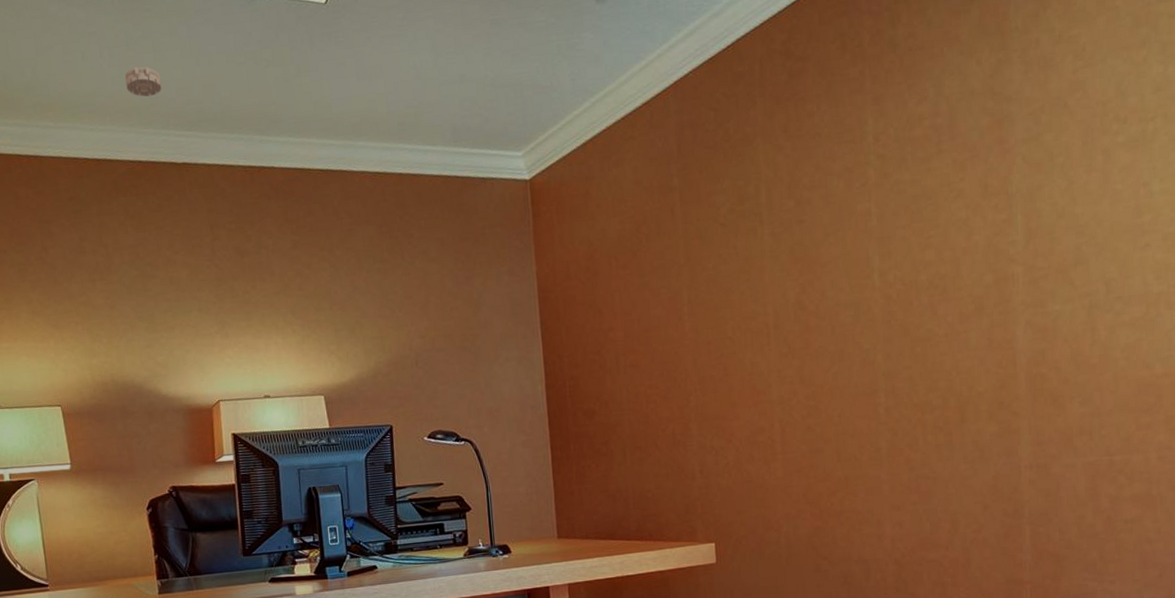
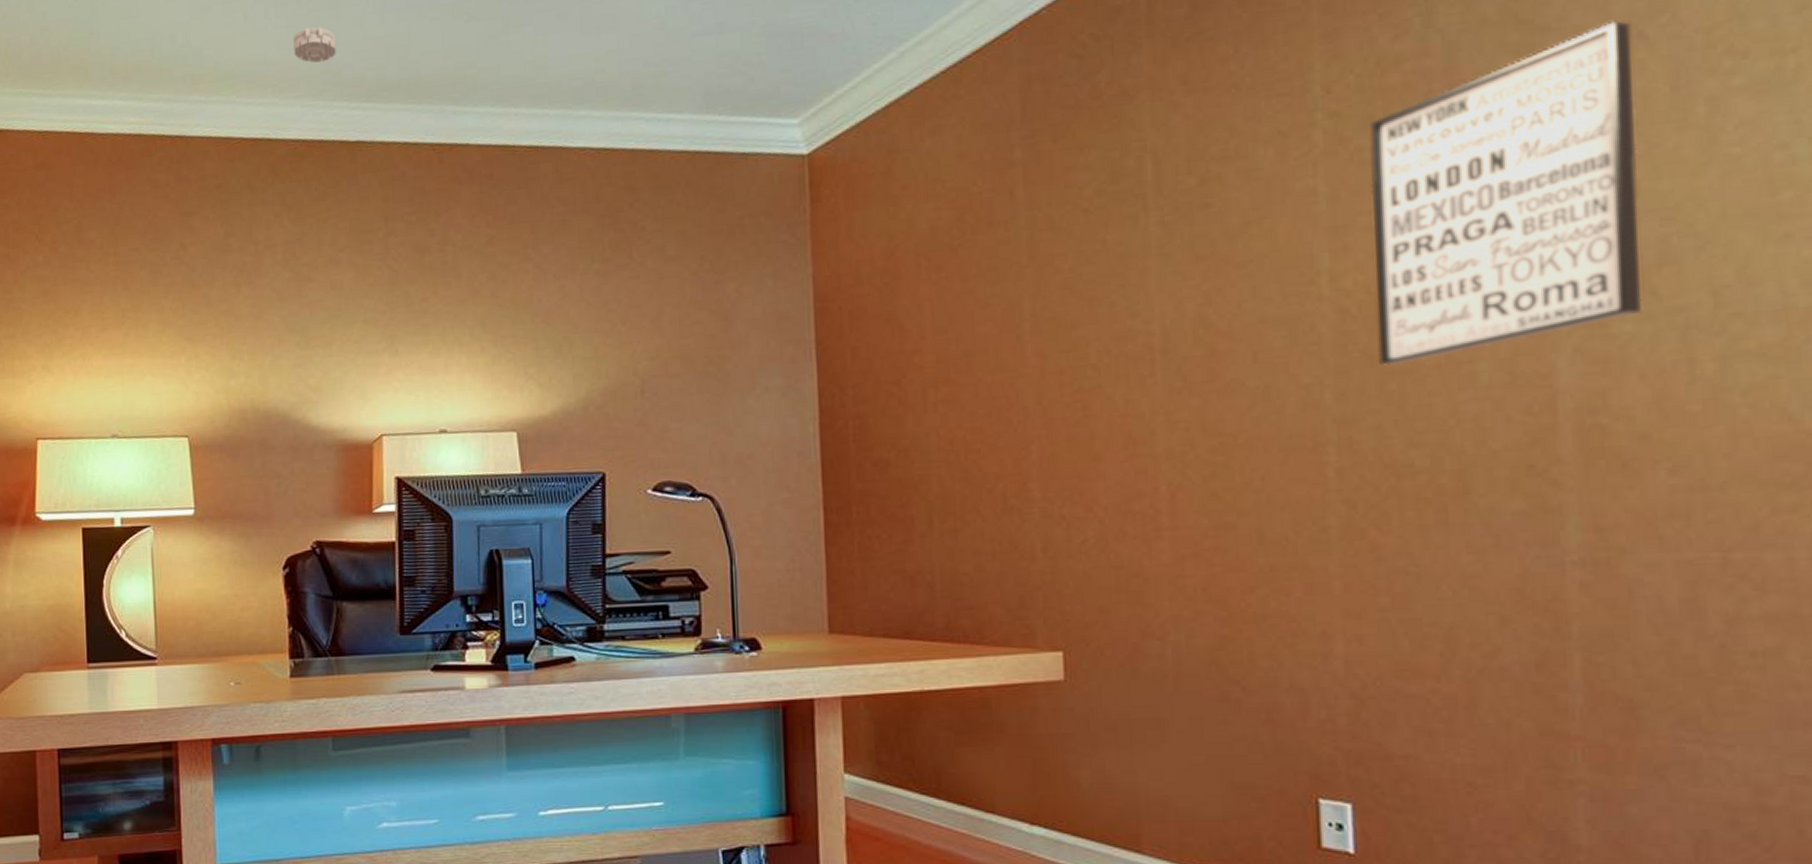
wall art: none [903,95,1066,335] -> present [1369,21,1643,365]

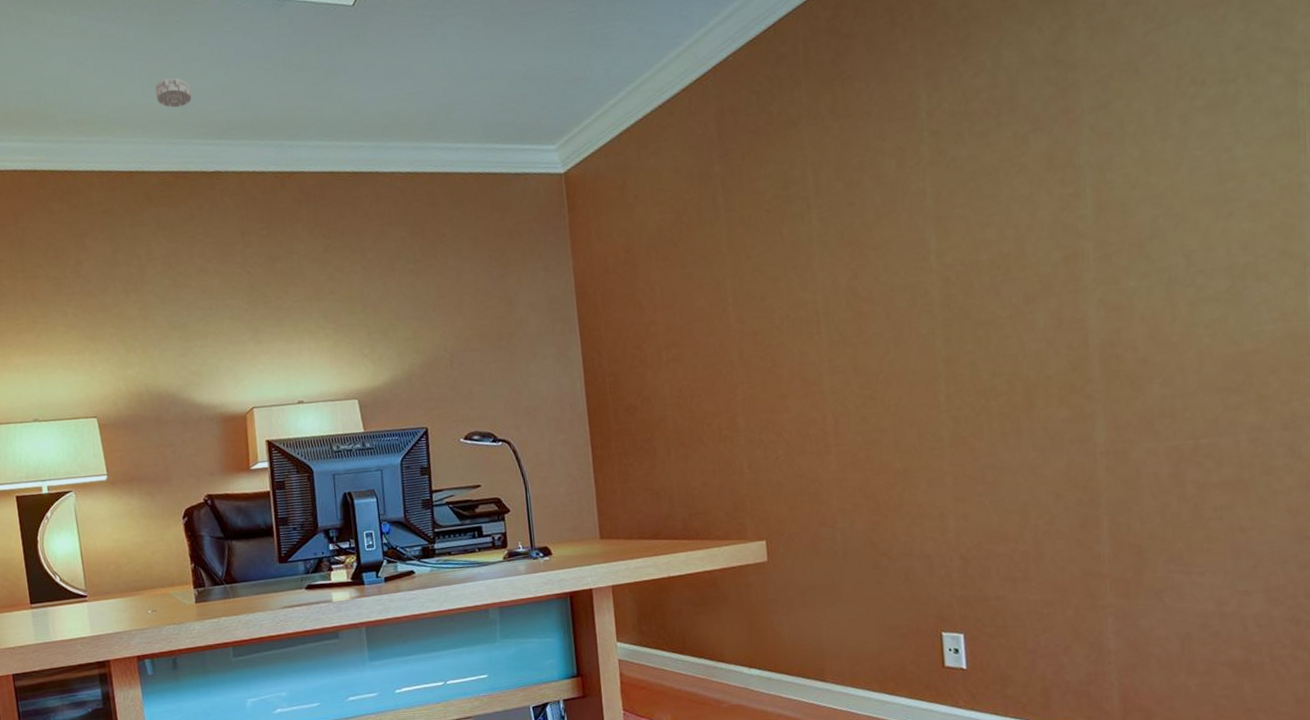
wall art: present [1369,21,1643,365] -> none [959,60,1141,318]

